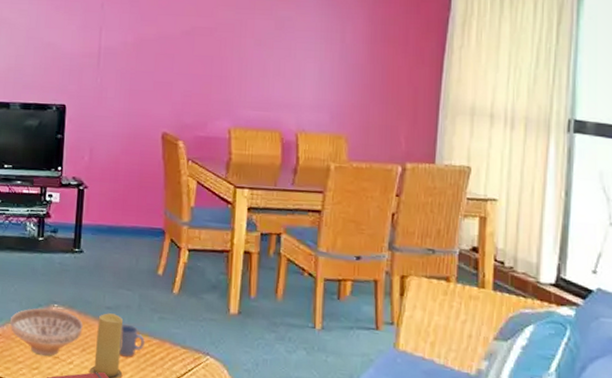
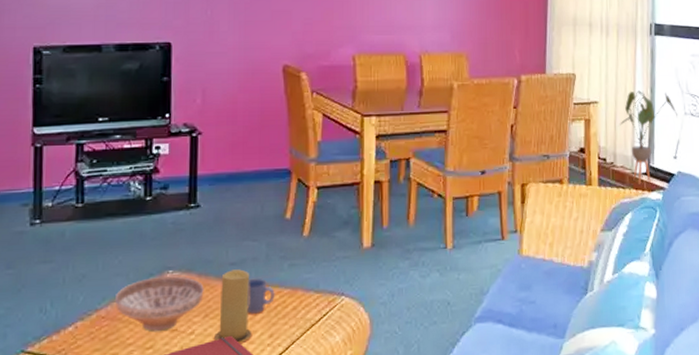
house plant: none [522,192,601,296] -> present [619,90,678,184]

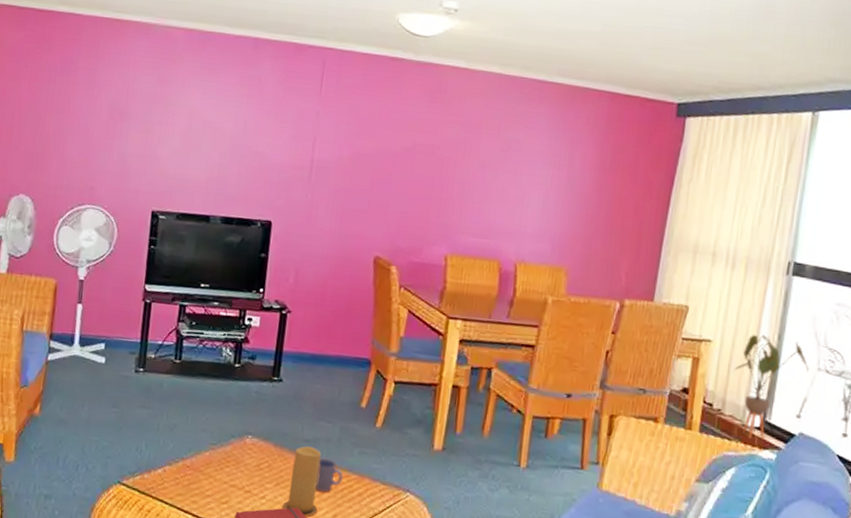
decorative bowl: present [115,276,204,331] -> none [199,439,278,490]

